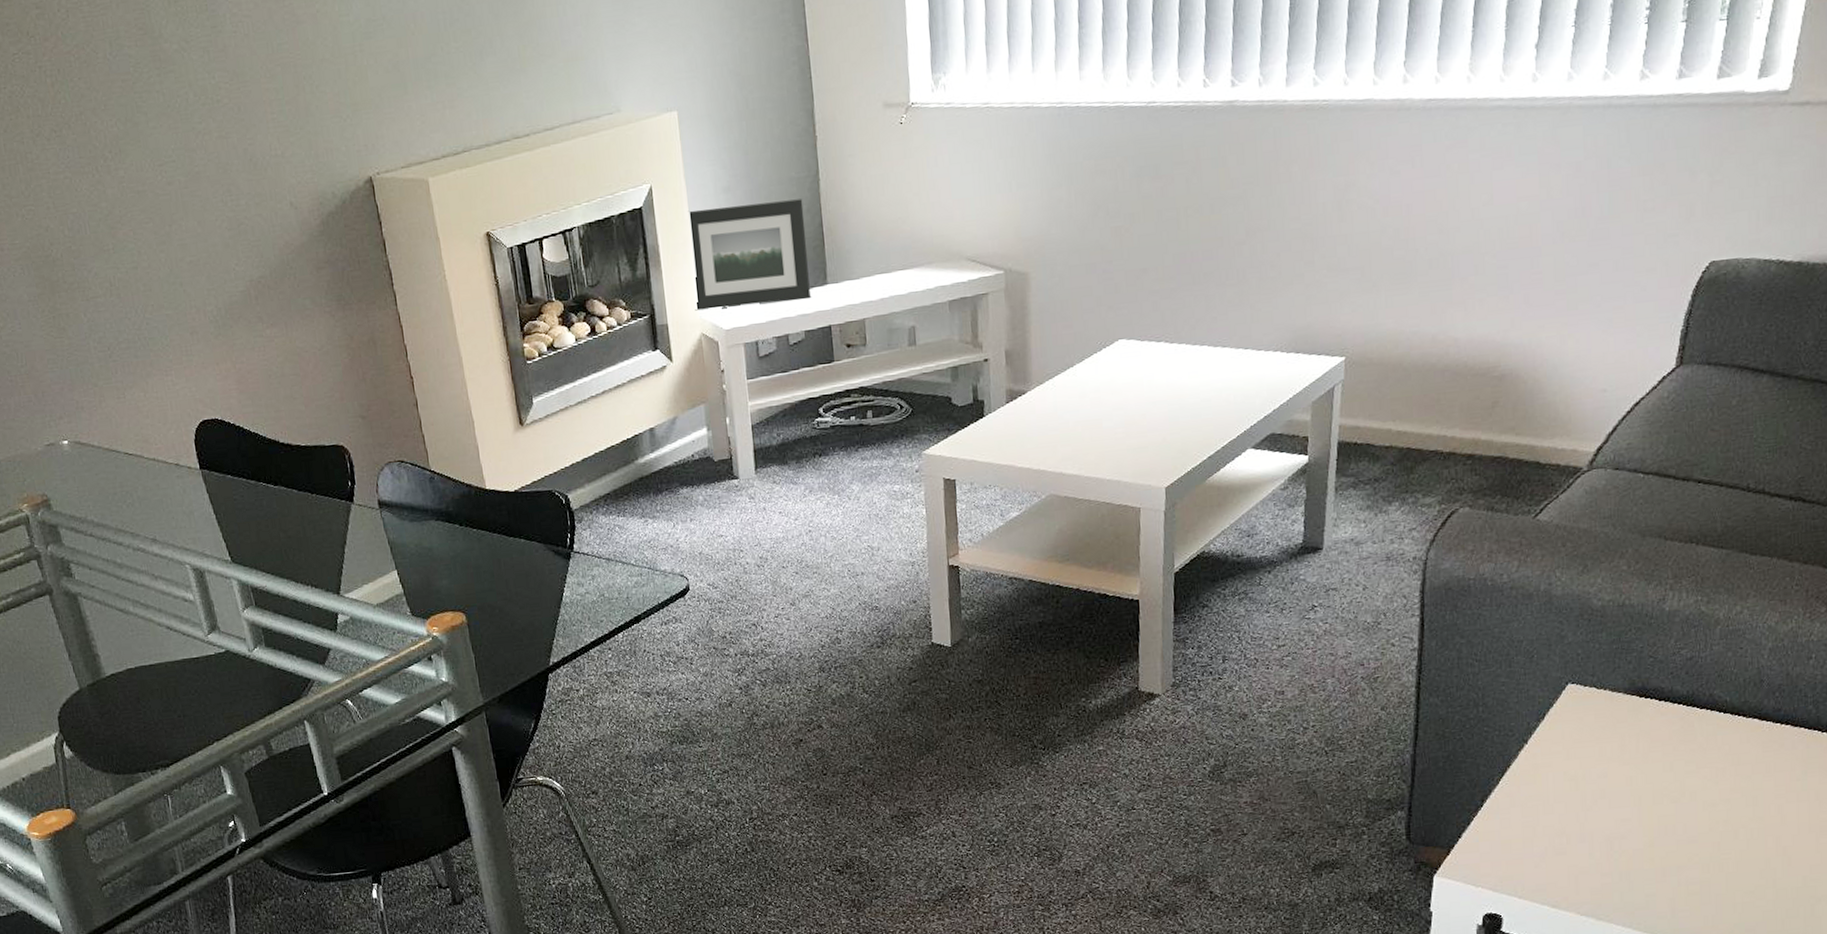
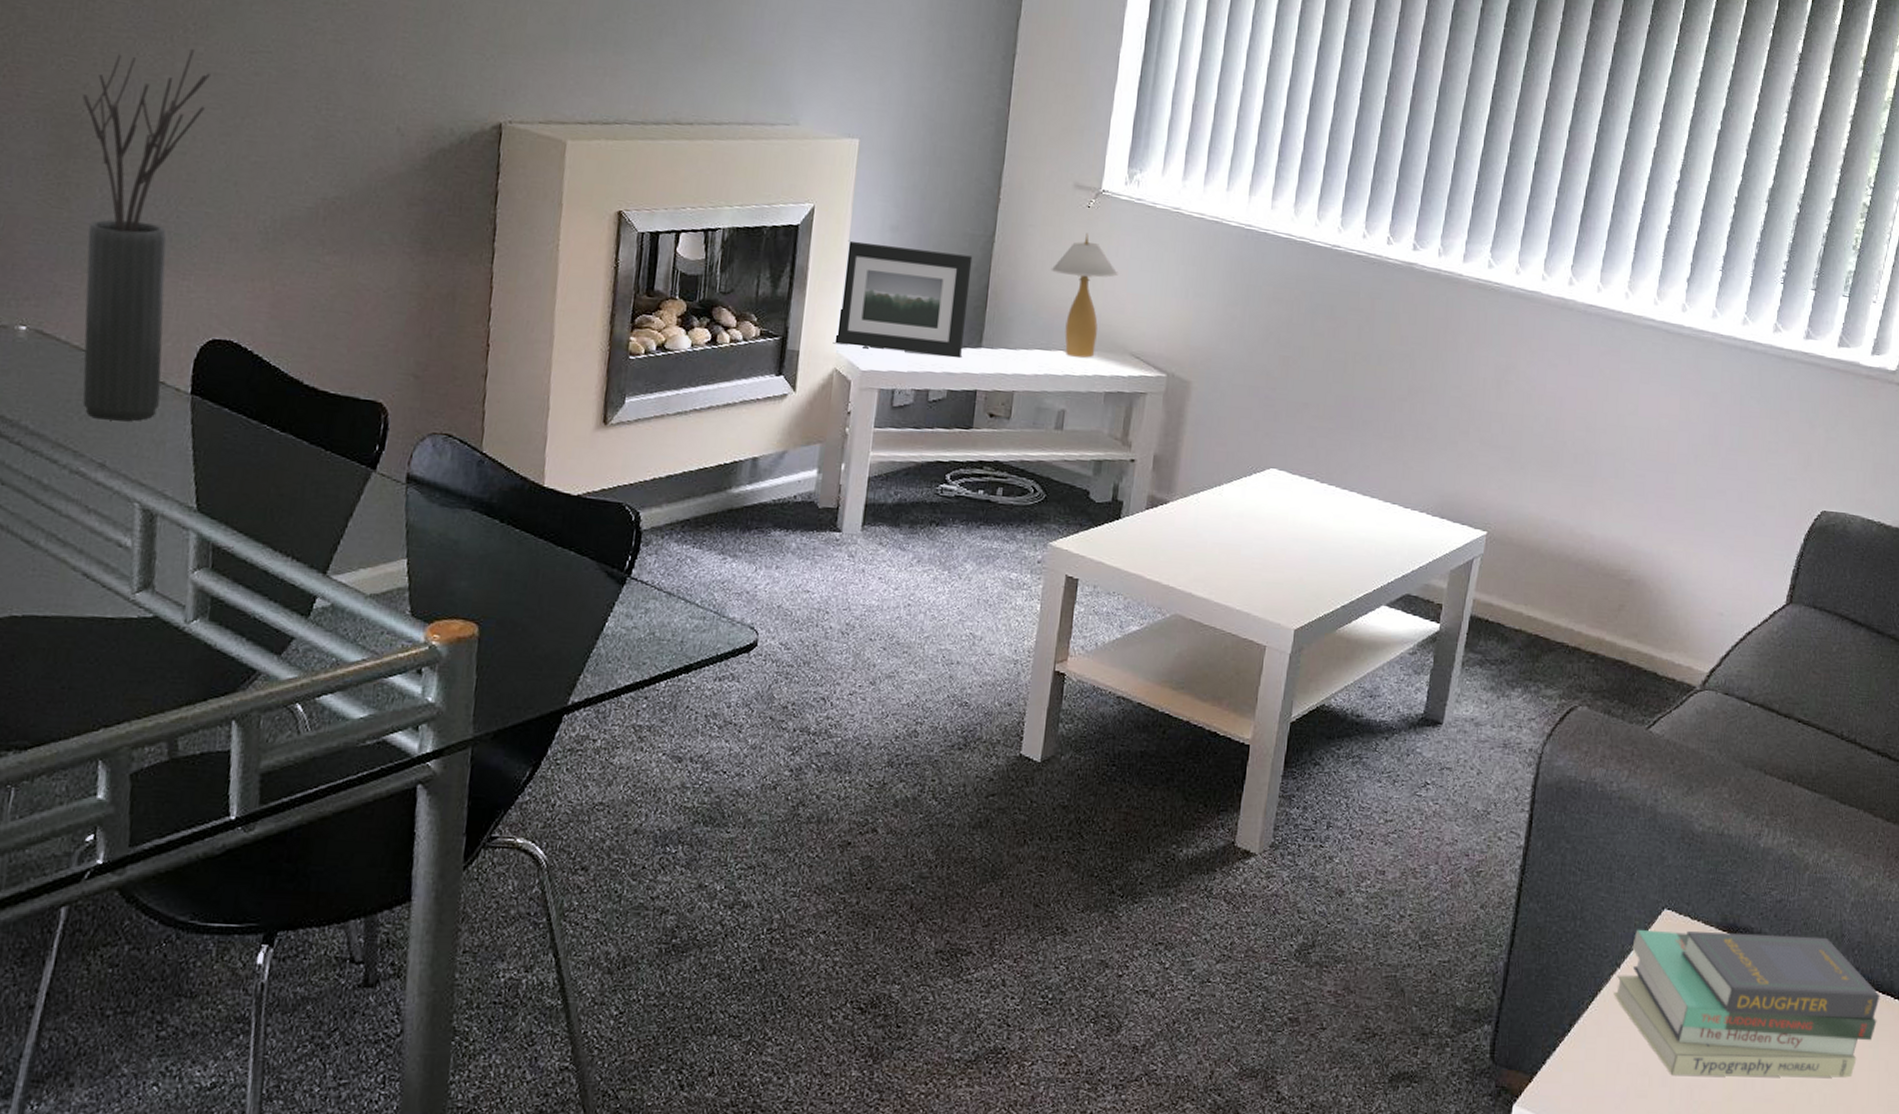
vase: none [48,175,180,504] -> present [82,49,211,421]
table lamp: none [876,149,941,275] -> present [1051,233,1118,358]
books: none [1523,685,1806,832] -> present [1613,929,1880,1078]

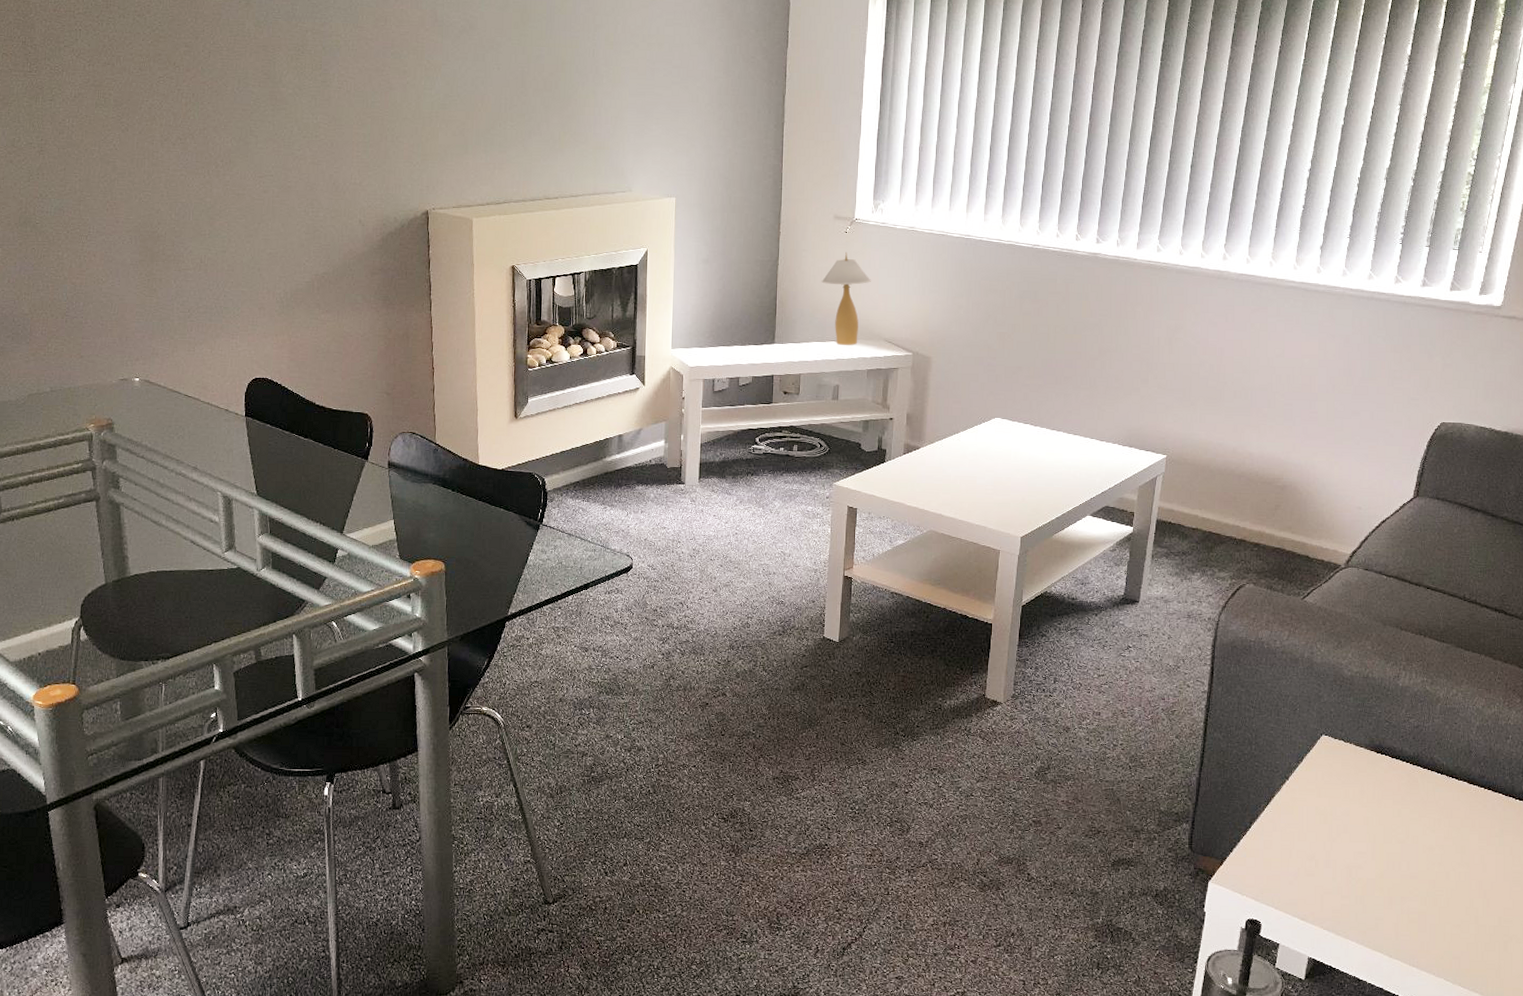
vase: present [82,49,211,421] -> none [157,179,236,438]
picture frame: present [833,240,973,357] -> none [668,272,764,352]
books: present [1613,929,1880,1078] -> none [1284,750,1504,860]

